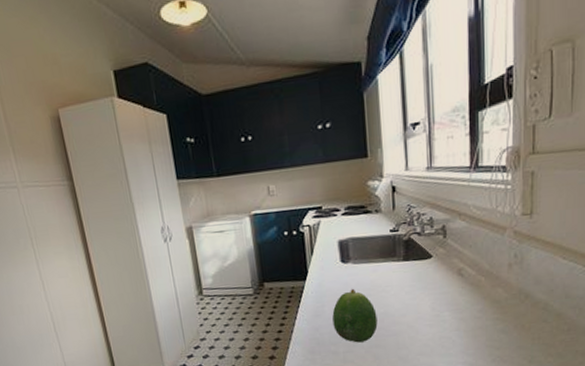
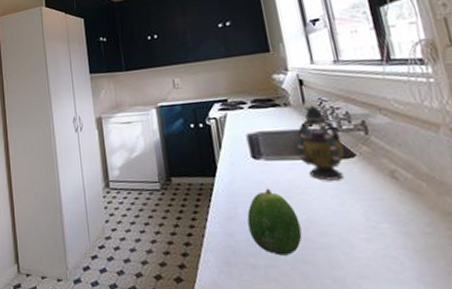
teapot: none [382,211,423,280] -> present [297,105,345,181]

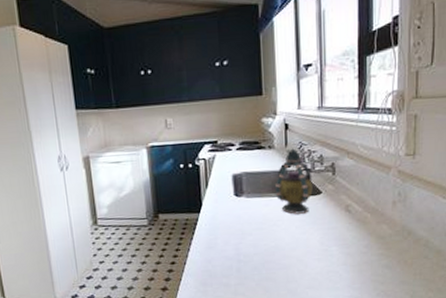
fruit: present [247,188,302,256] -> none [225,221,269,276]

